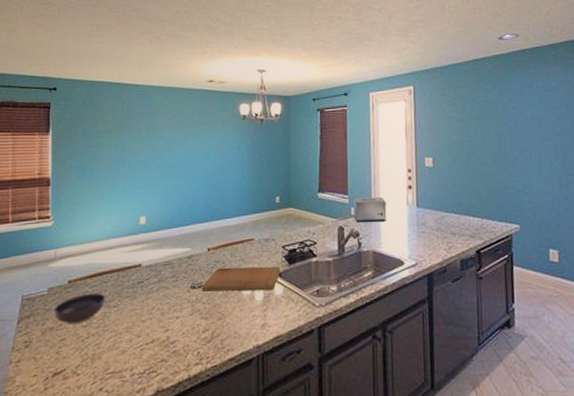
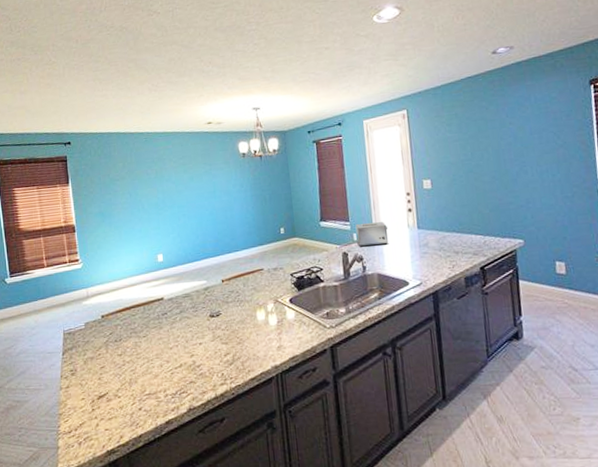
bowl: present [54,293,105,325] -> none [92,325,135,354]
cutting board: present [201,266,281,292] -> none [219,293,291,320]

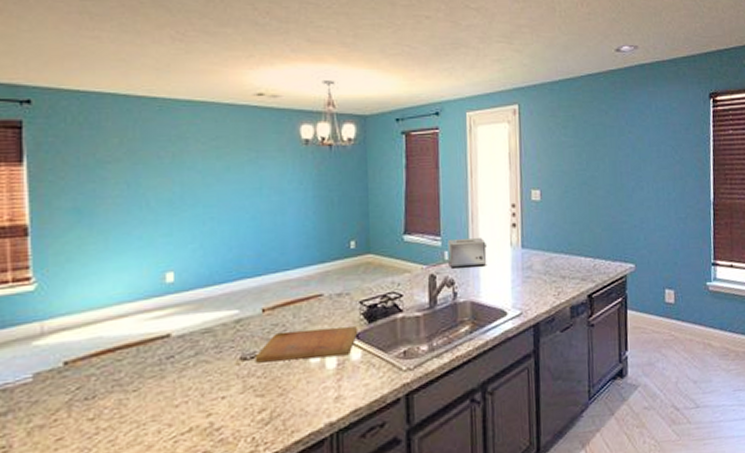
cutting board: none [219,293,291,320] -> present [255,326,358,363]

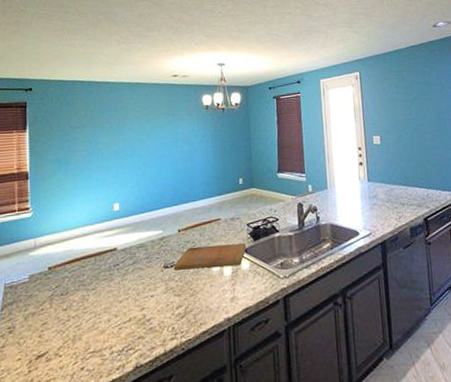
toaster: present [447,238,487,269] -> none [310,174,342,198]

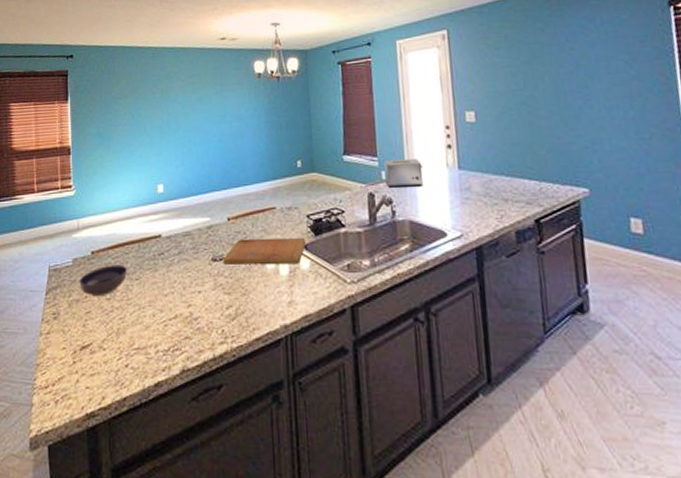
bowl: none [36,277,83,309] -> present [80,264,127,297]
toaster: none [310,174,342,198] -> present [384,159,424,188]

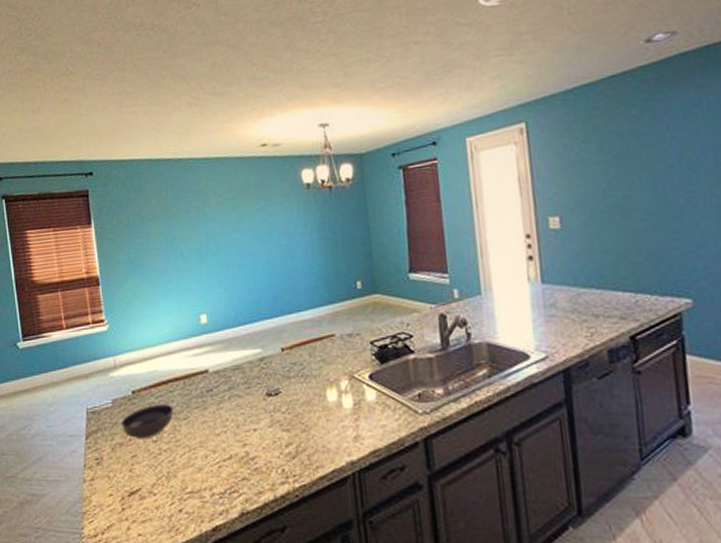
cutting board: present [223,237,307,265] -> none [278,367,371,399]
toaster: present [384,159,424,188] -> none [456,274,502,307]

